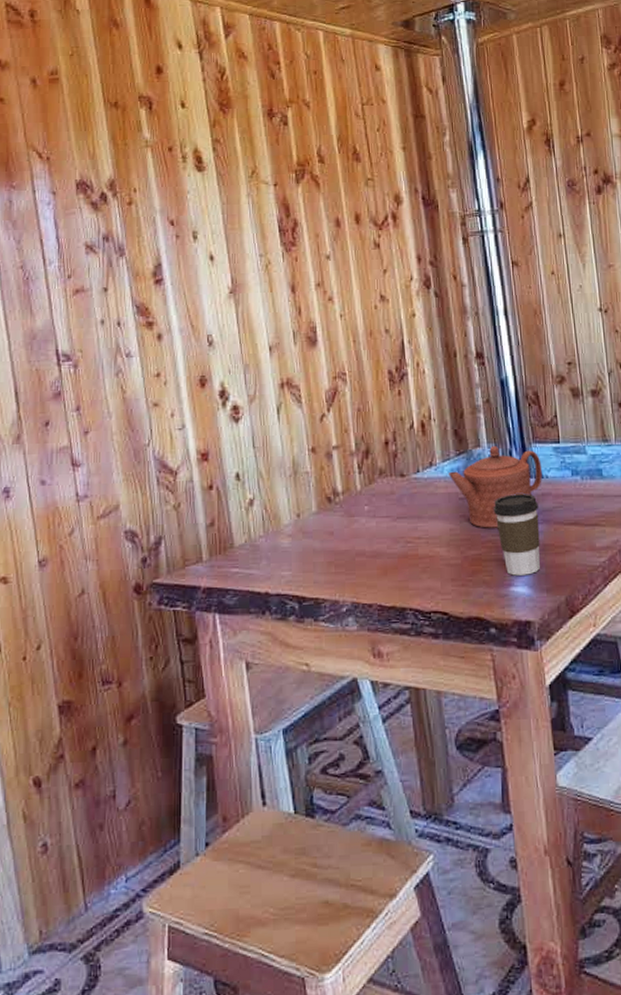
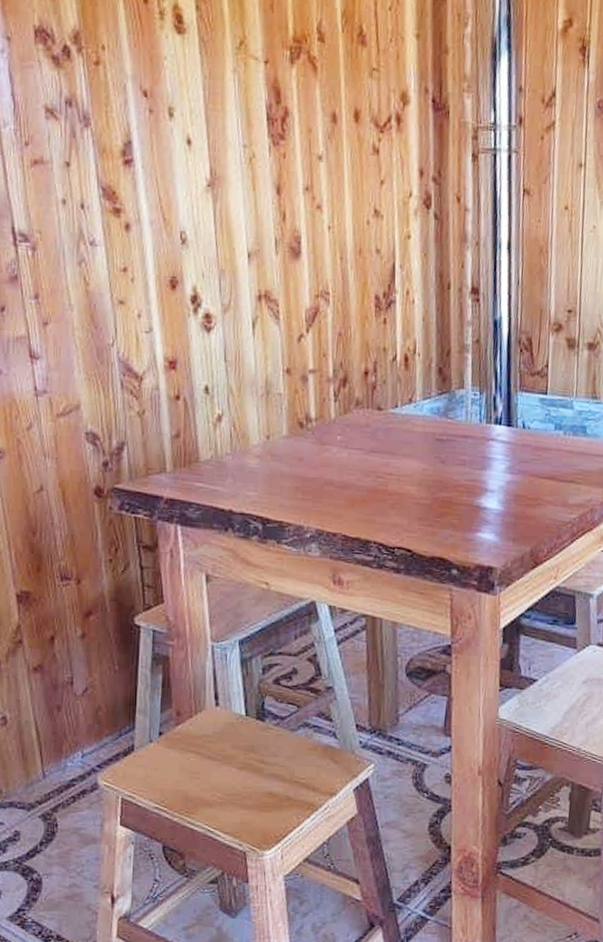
teapot: present [449,446,542,528] -> none [428,389,525,473]
coffee cup: present [493,493,540,576] -> none [469,441,516,523]

